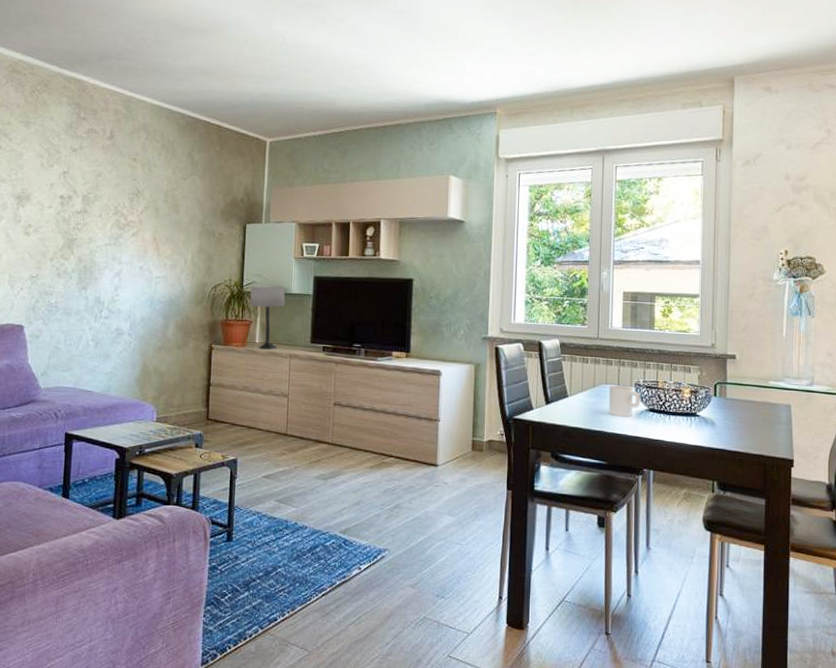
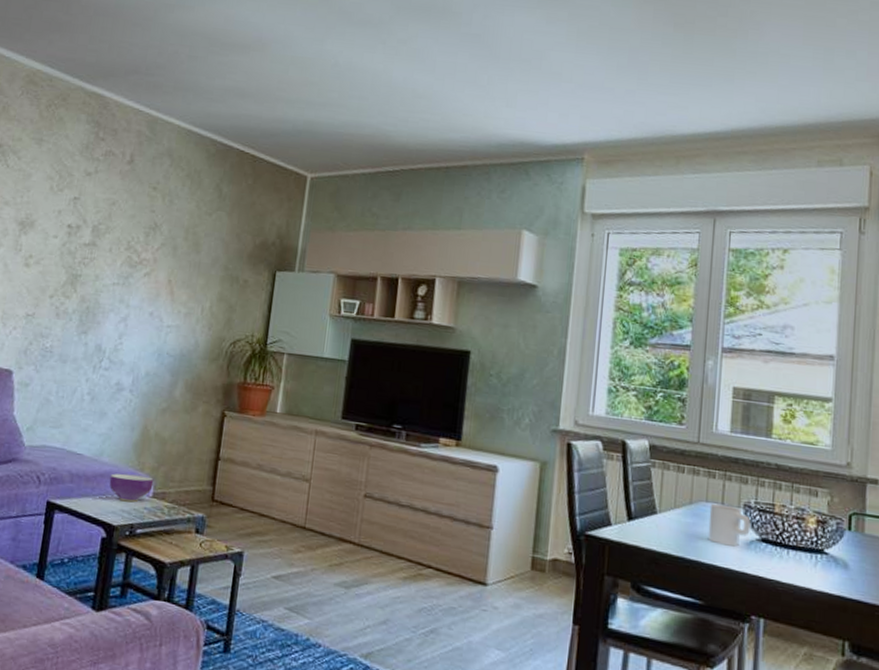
bowl: none [117,404,156,428] -> present [109,473,154,503]
table lamp: present [250,284,286,350] -> none [273,344,316,423]

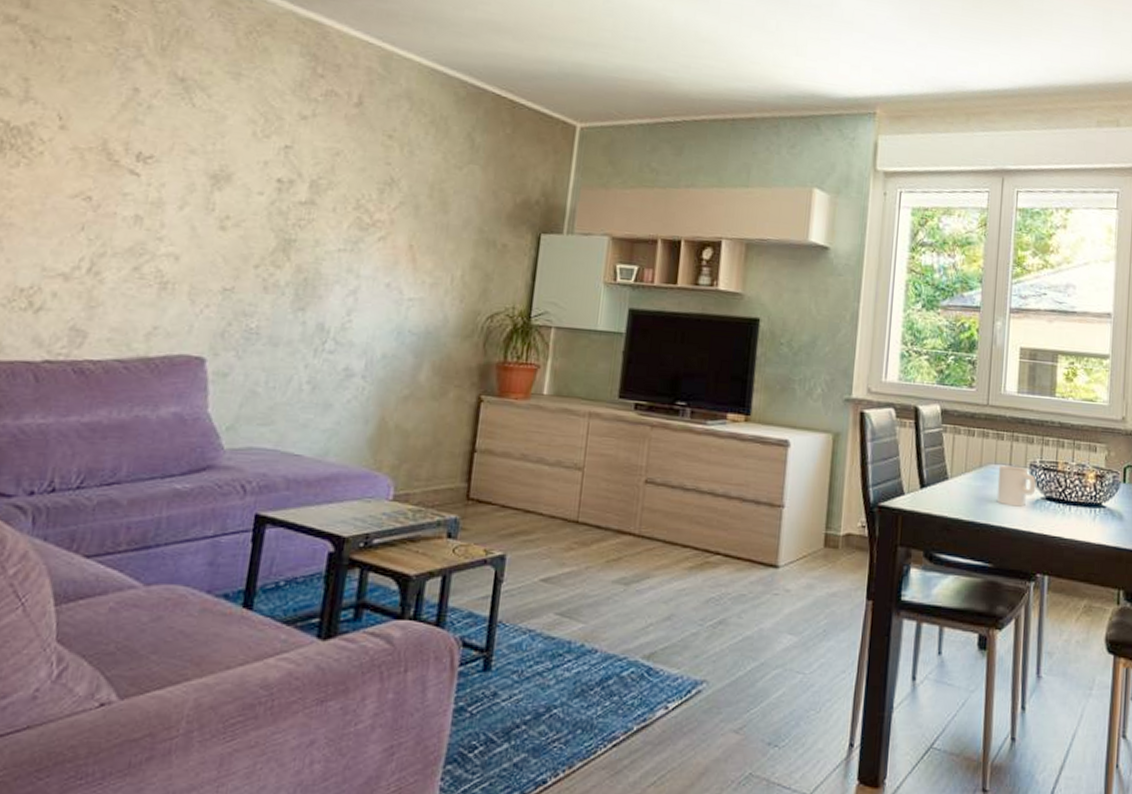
bowl: present [109,473,154,503] -> none [336,475,395,509]

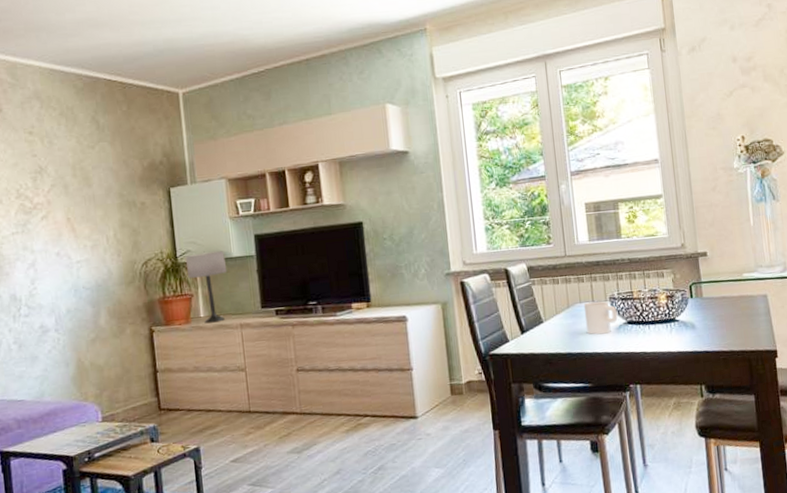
table lamp: none [539,317,589,405] -> present [186,251,227,324]

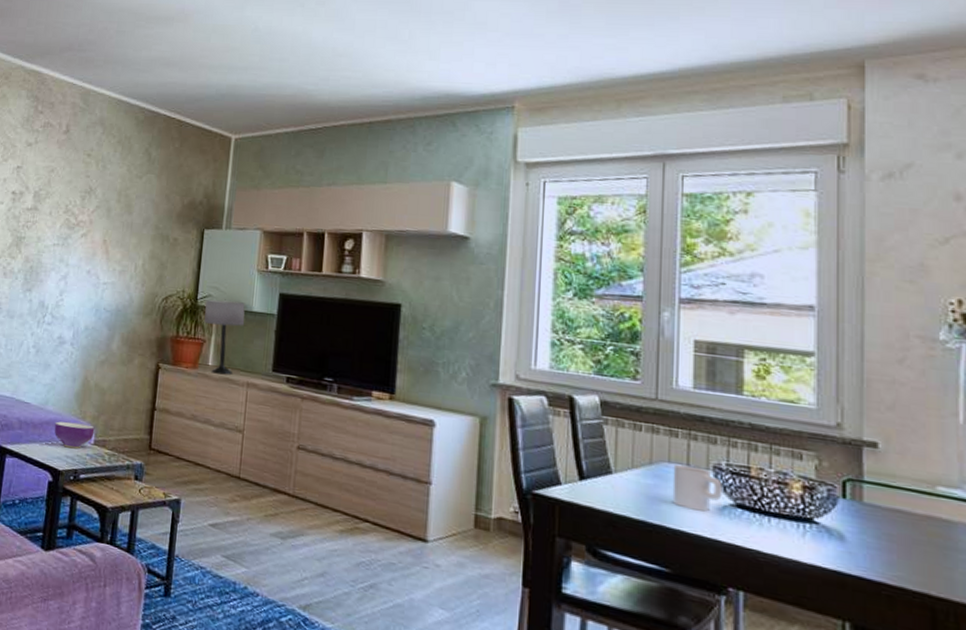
bowl: none [56,404,100,433] -> present [54,421,95,450]

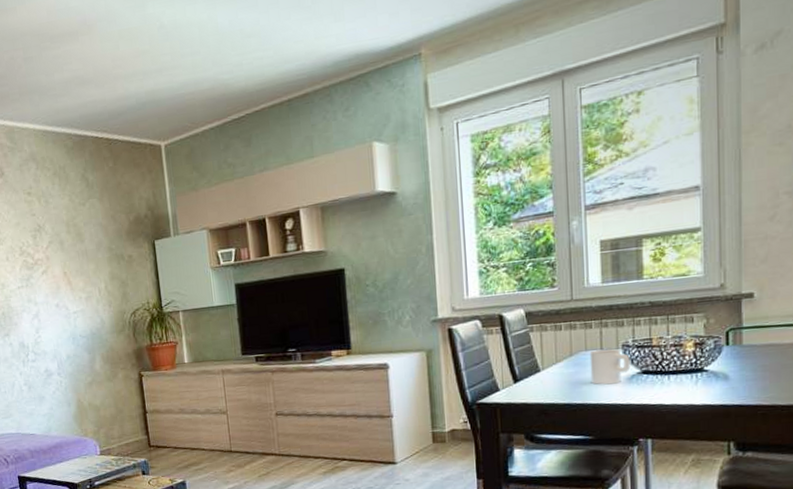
bowl: present [54,421,95,450] -> none [61,439,99,463]
table lamp: present [204,299,245,376] -> none [170,300,209,369]

